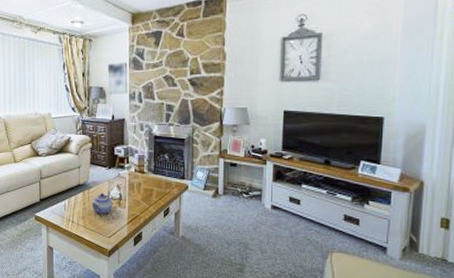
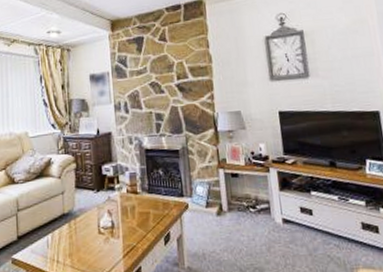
teapot: present [92,192,113,215] -> none [79,220,105,250]

